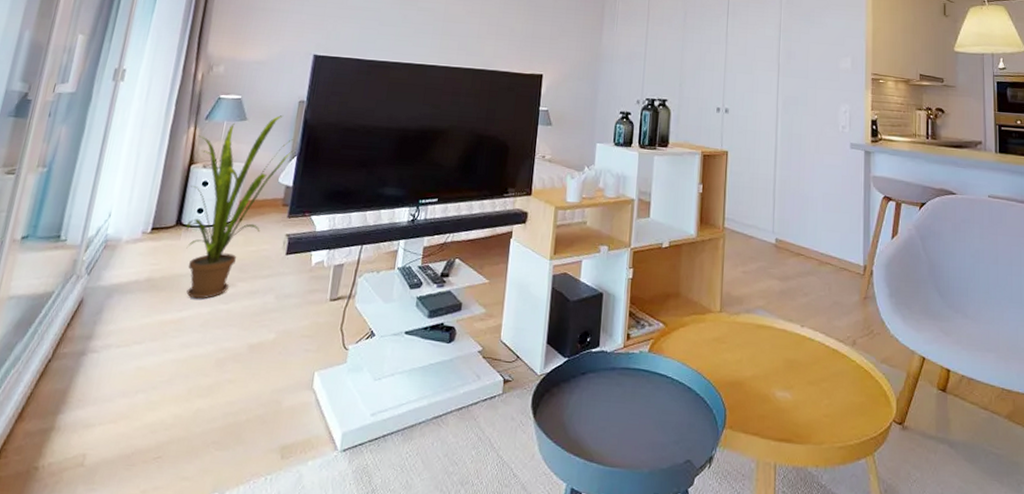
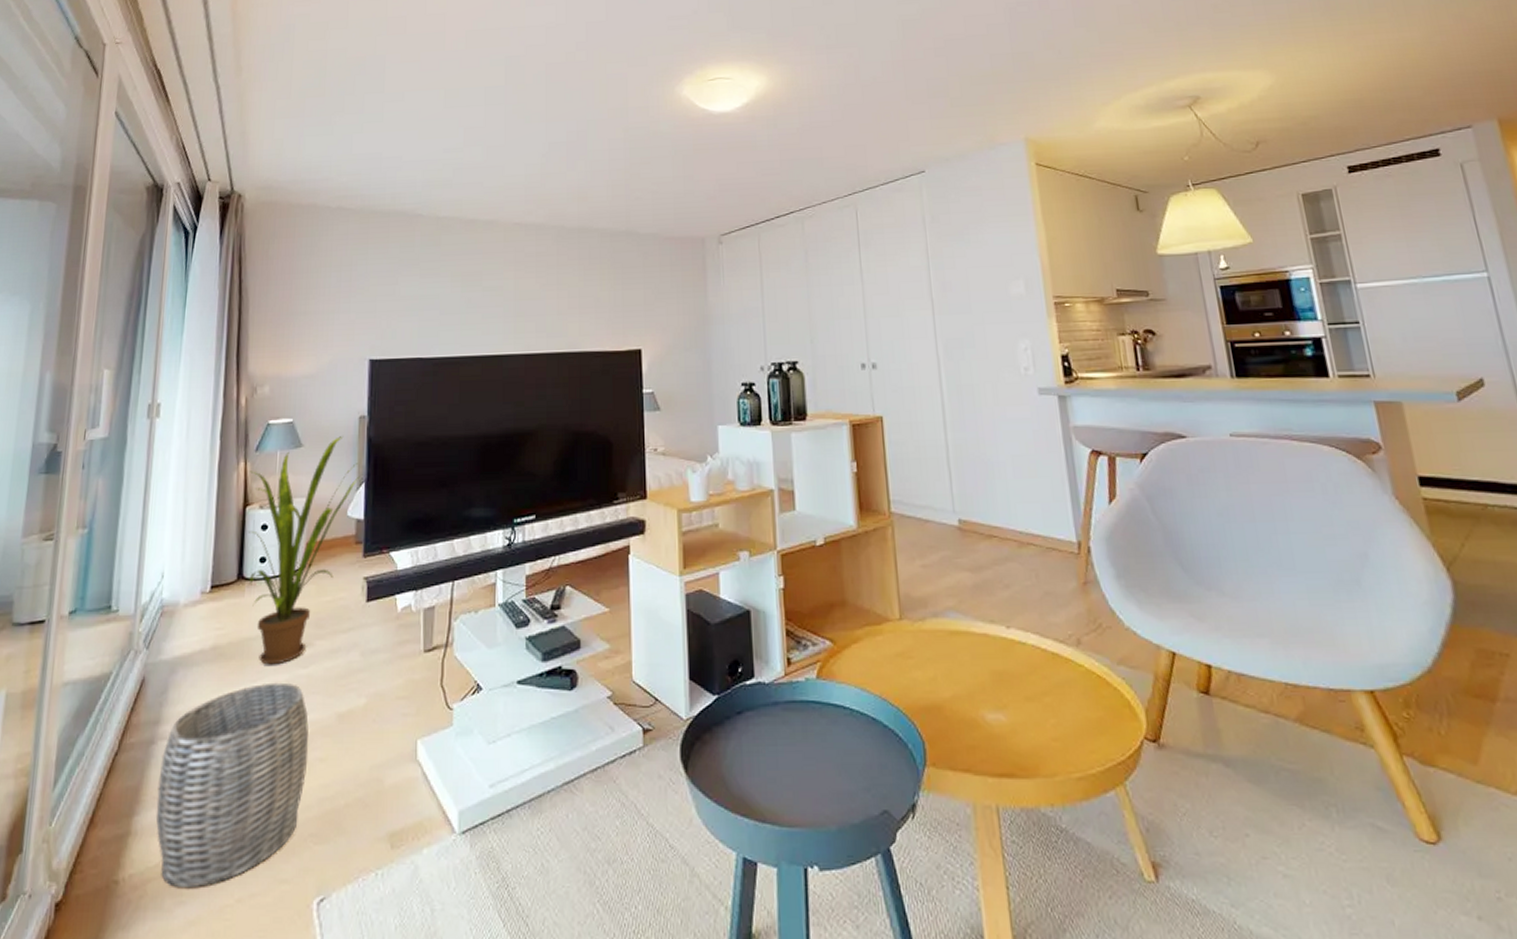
woven basket: none [77,313,224,479] -> present [155,682,309,889]

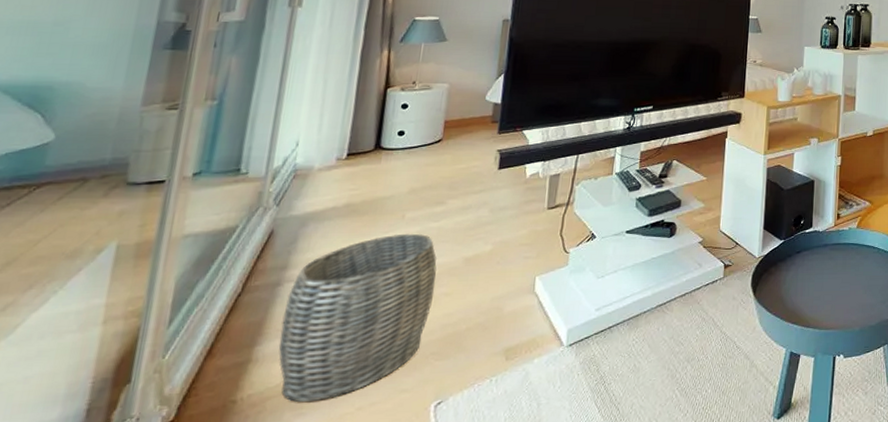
house plant: present [248,436,360,665] -> none [385,35,500,220]

